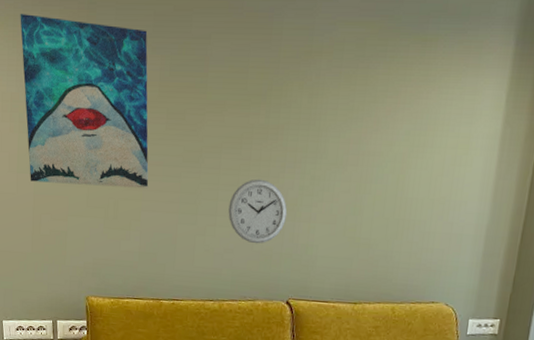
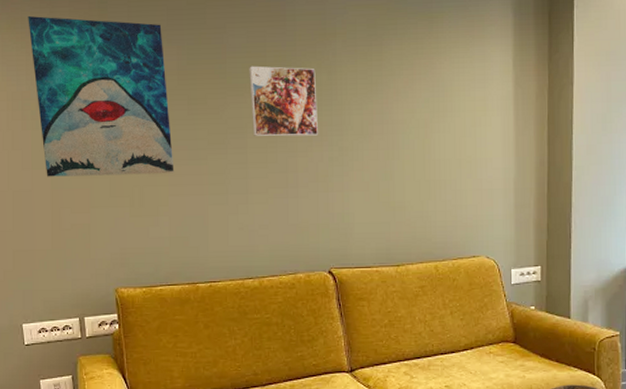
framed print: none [227,82,297,162] -> present [249,65,319,137]
wall clock: present [228,179,288,244] -> none [259,154,320,218]

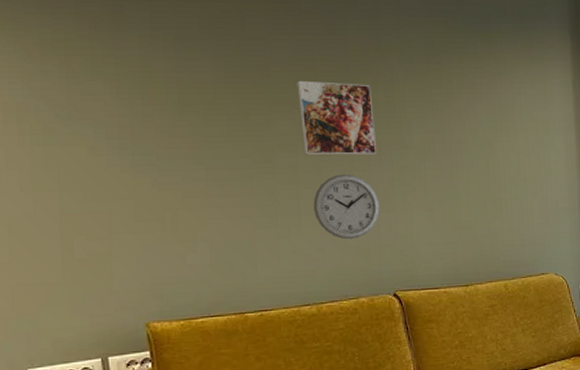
wall art: present [28,15,175,177] -> none [21,16,214,200]
wall clock: none [259,154,320,218] -> present [313,173,380,240]

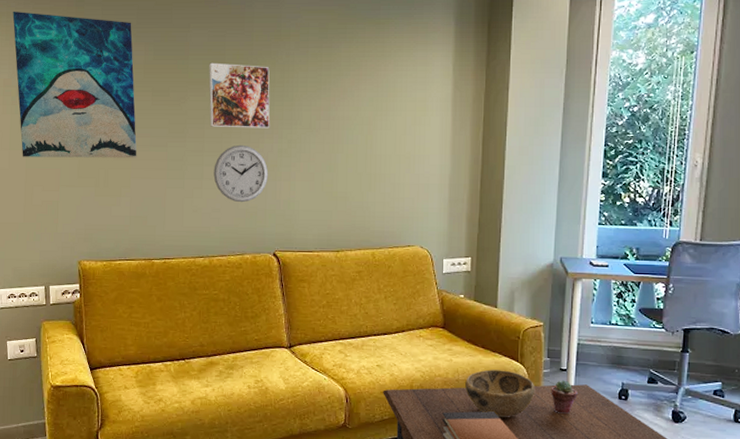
wall art: none [21,16,214,200] -> present [12,11,137,158]

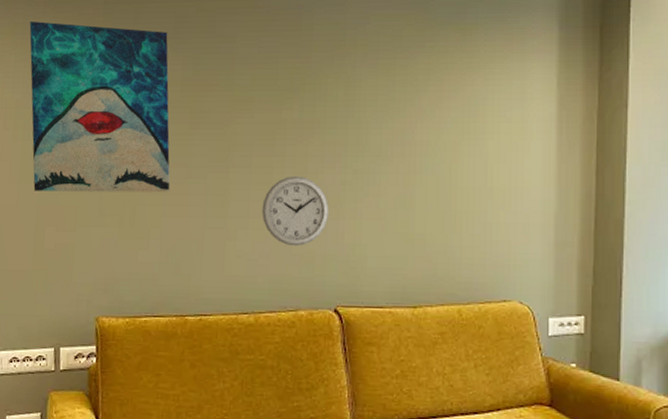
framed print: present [209,62,270,128] -> none [258,78,332,156]

